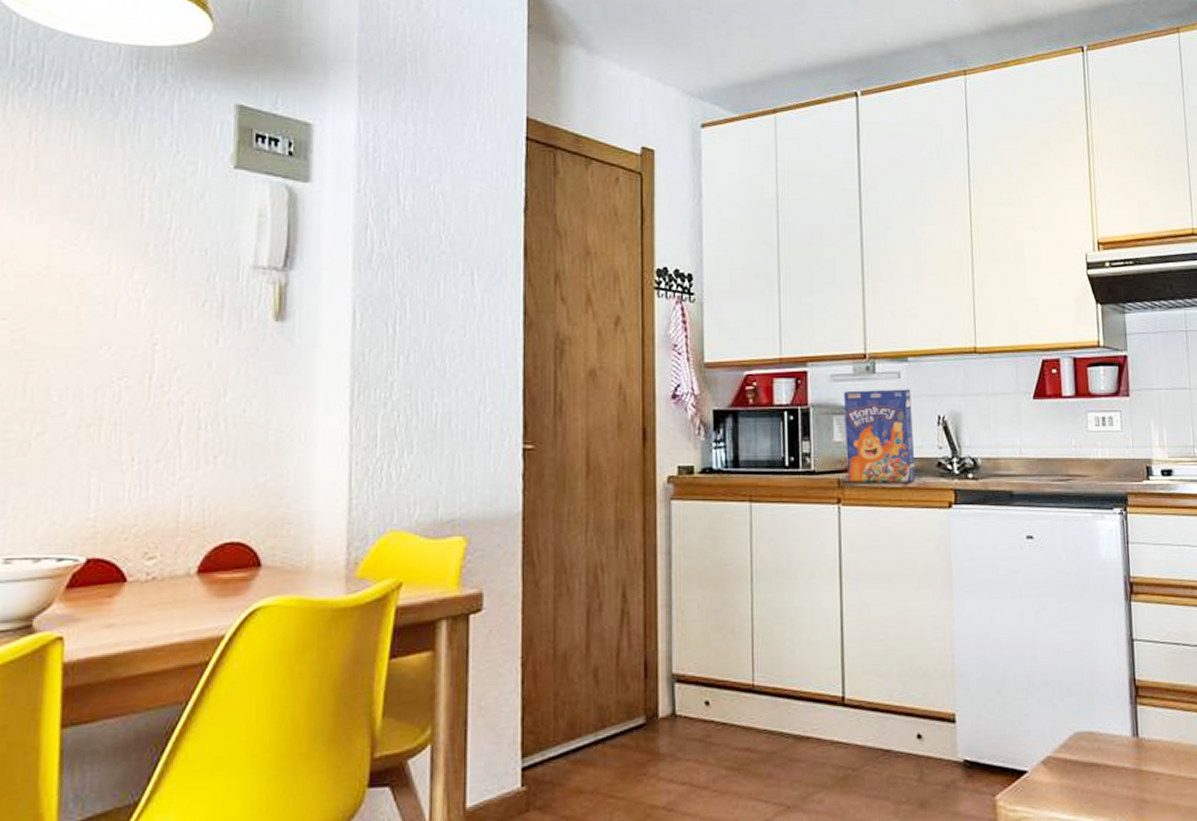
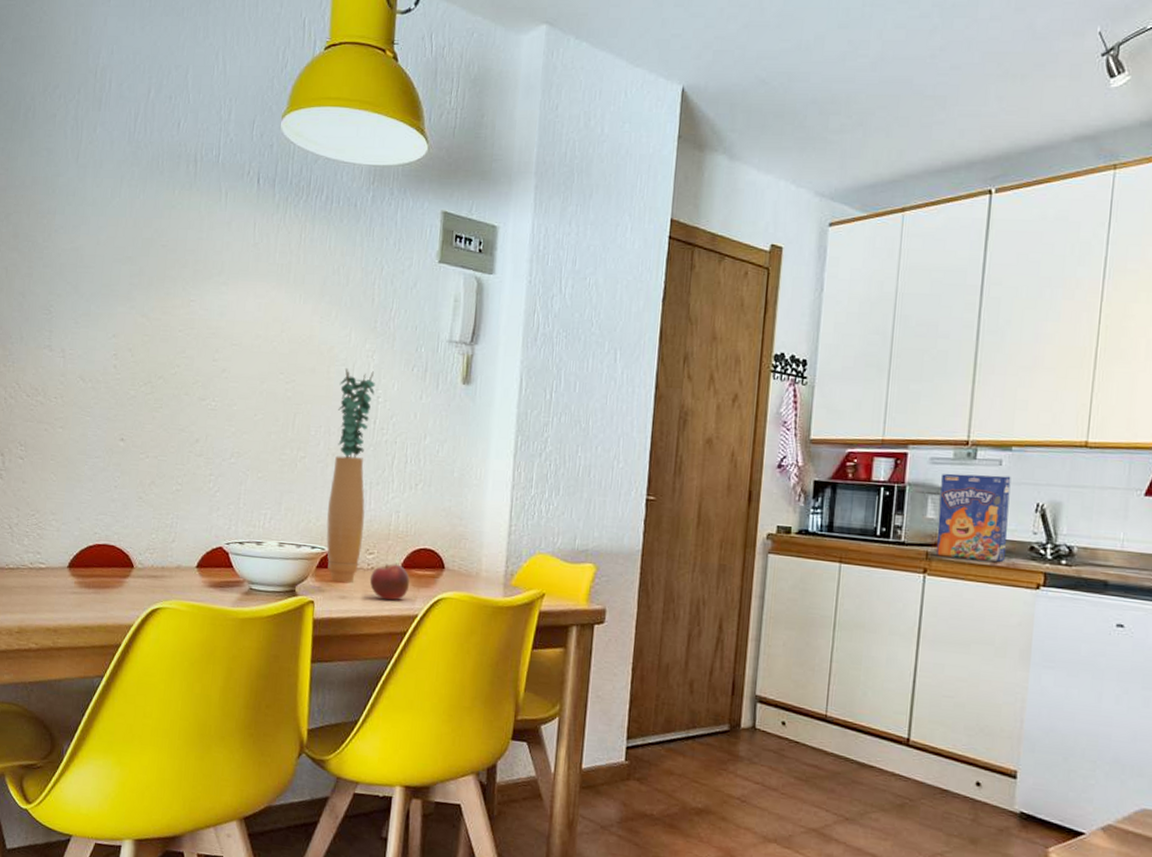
vase: none [80,307,151,605] -> present [326,368,376,583]
fruit: none [150,568,212,619] -> present [369,563,410,600]

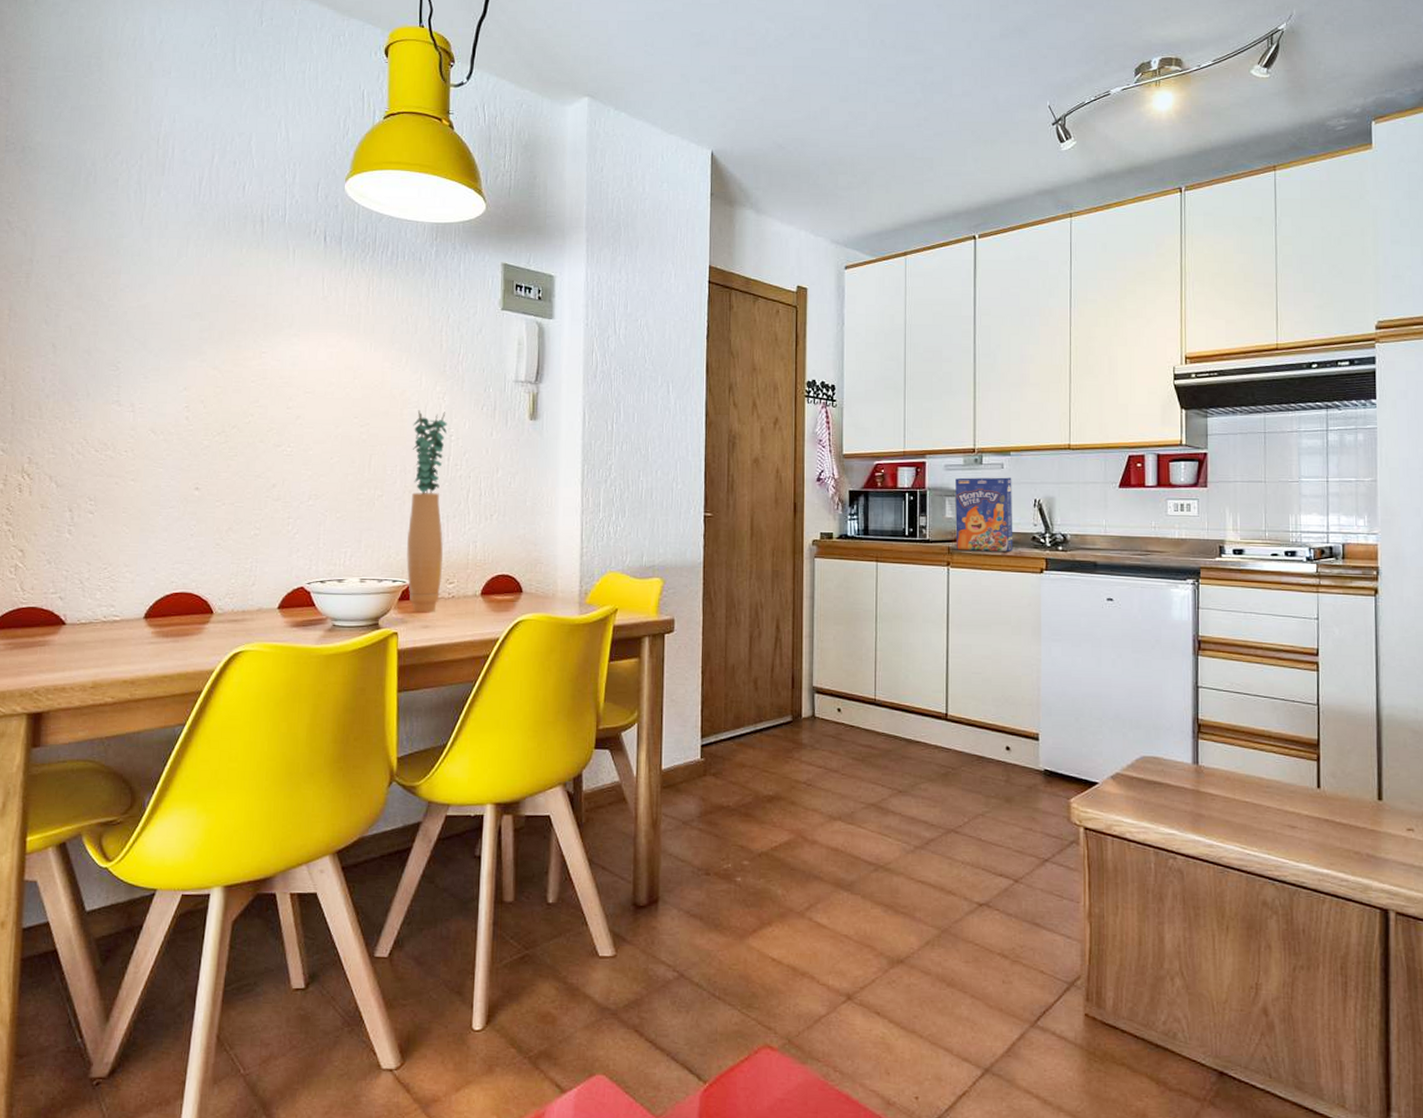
fruit: present [369,563,410,600] -> none [451,591,490,625]

